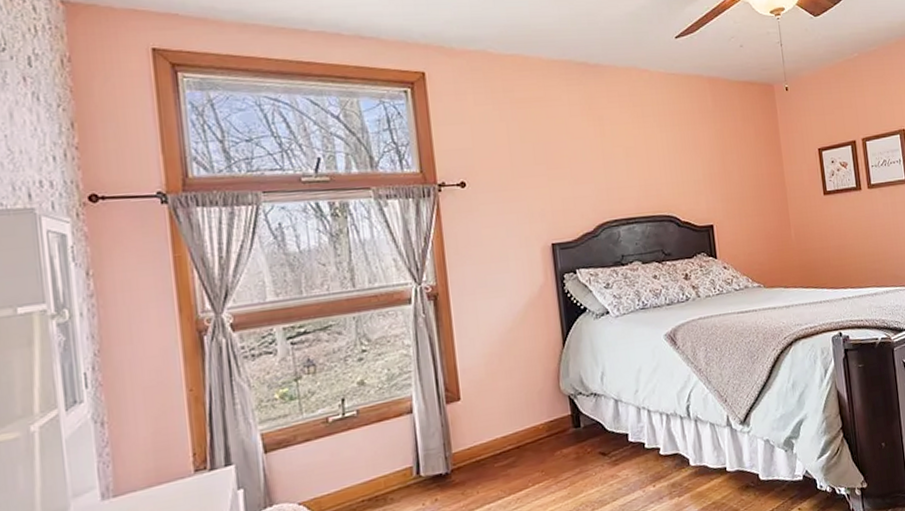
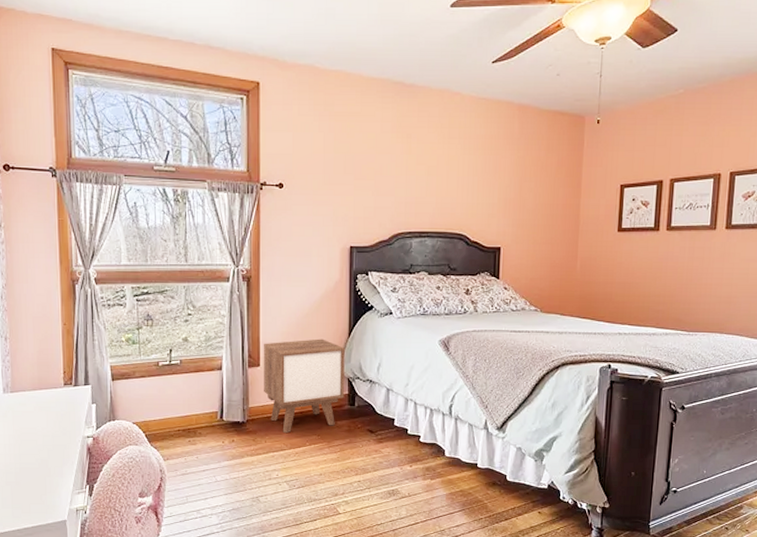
nightstand: none [462,354,567,478] -> present [264,339,345,434]

